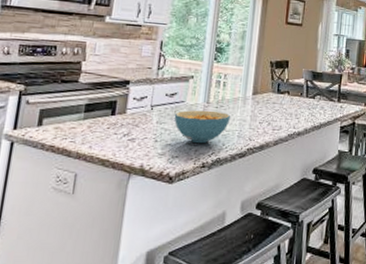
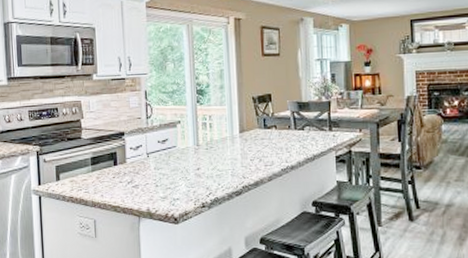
cereal bowl: present [174,110,230,144] -> none [169,152,221,185]

